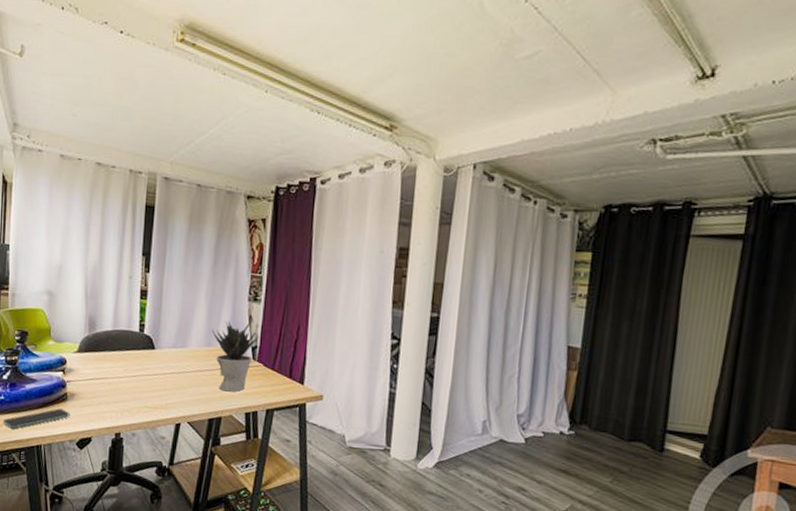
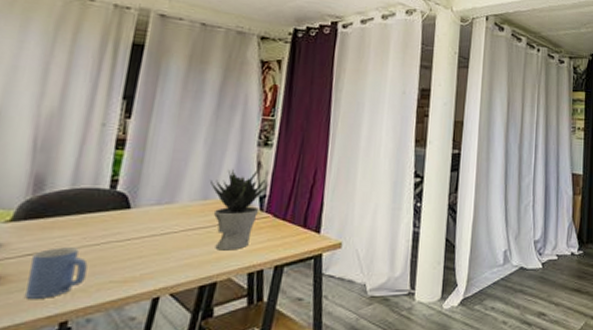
mug: none [92,375,129,414] -> present [25,247,88,299]

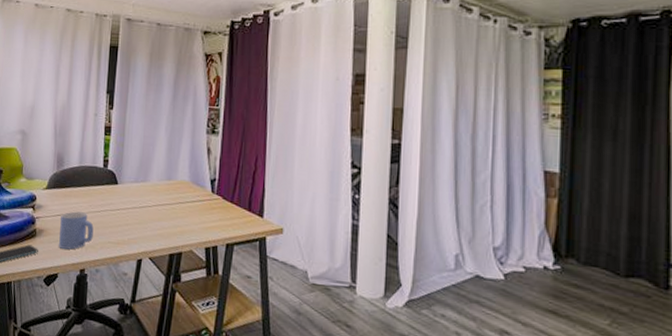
potted plant: present [209,167,269,251] -> none [171,153,218,226]

